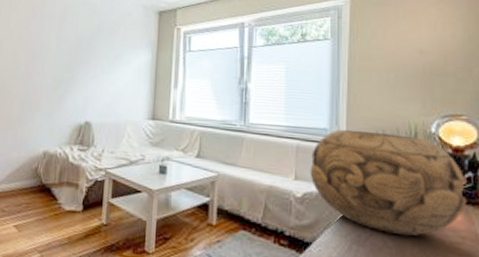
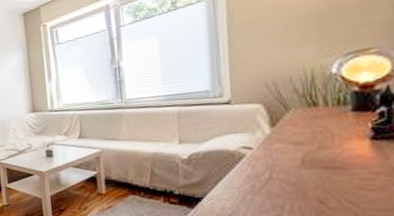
decorative bowl: present [310,129,467,237] -> none [194,81,380,180]

